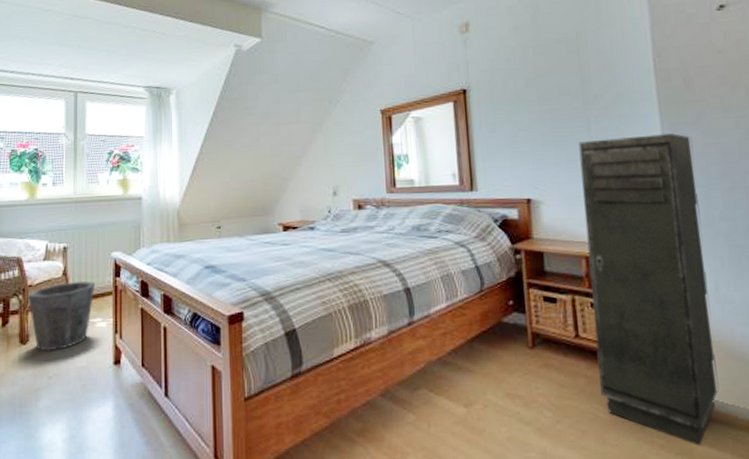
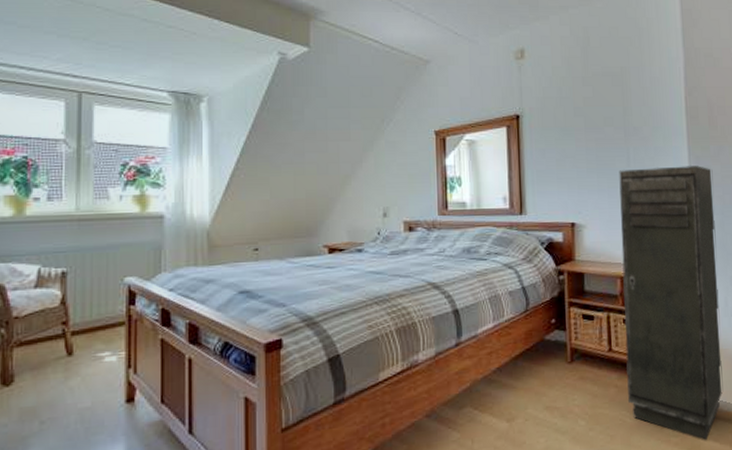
waste bin: present [28,281,96,352] -> none [13,310,104,393]

